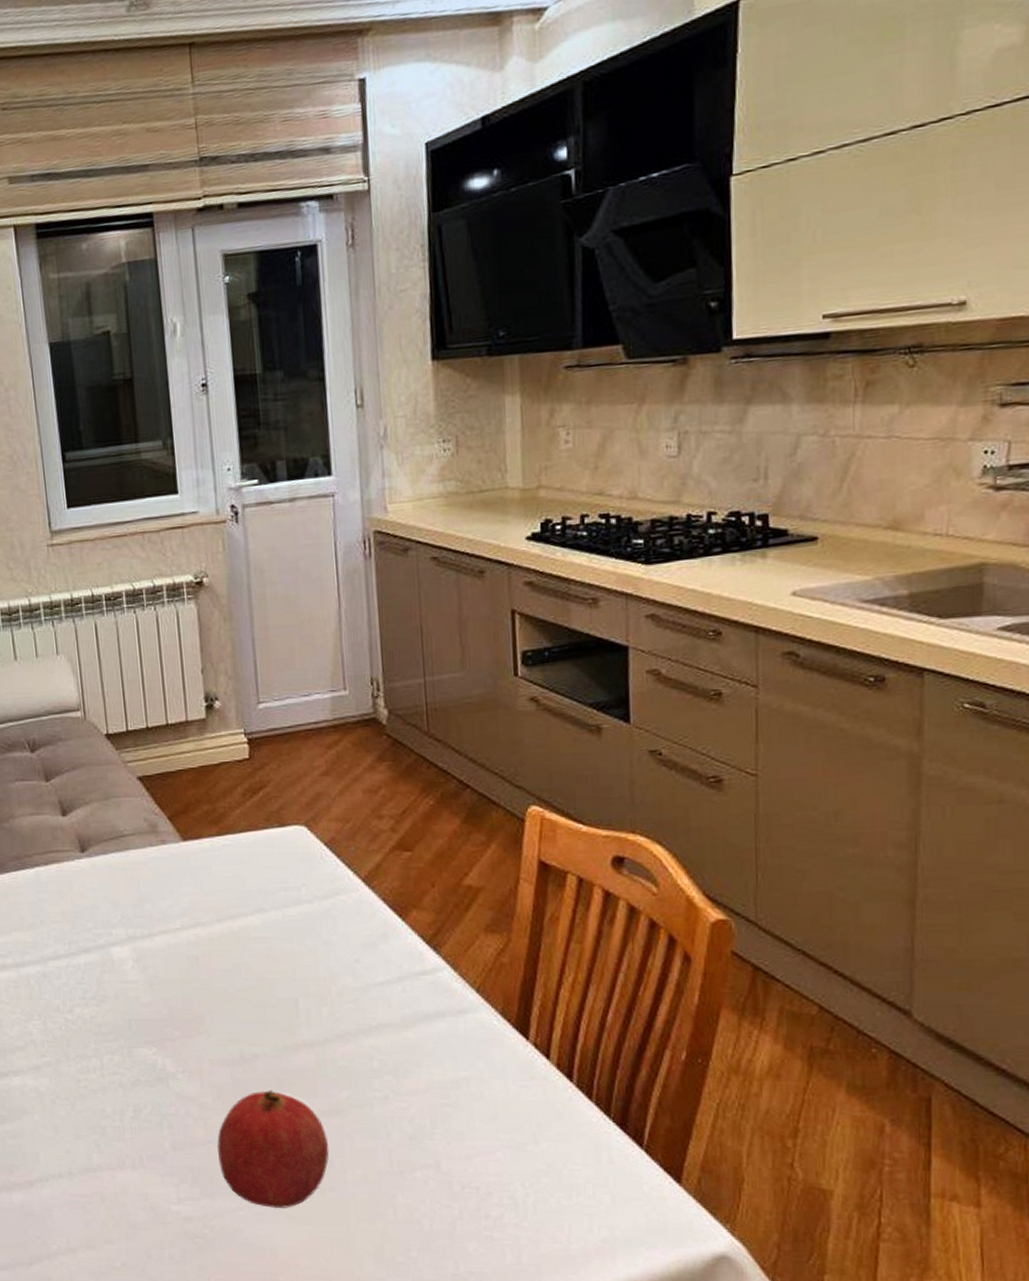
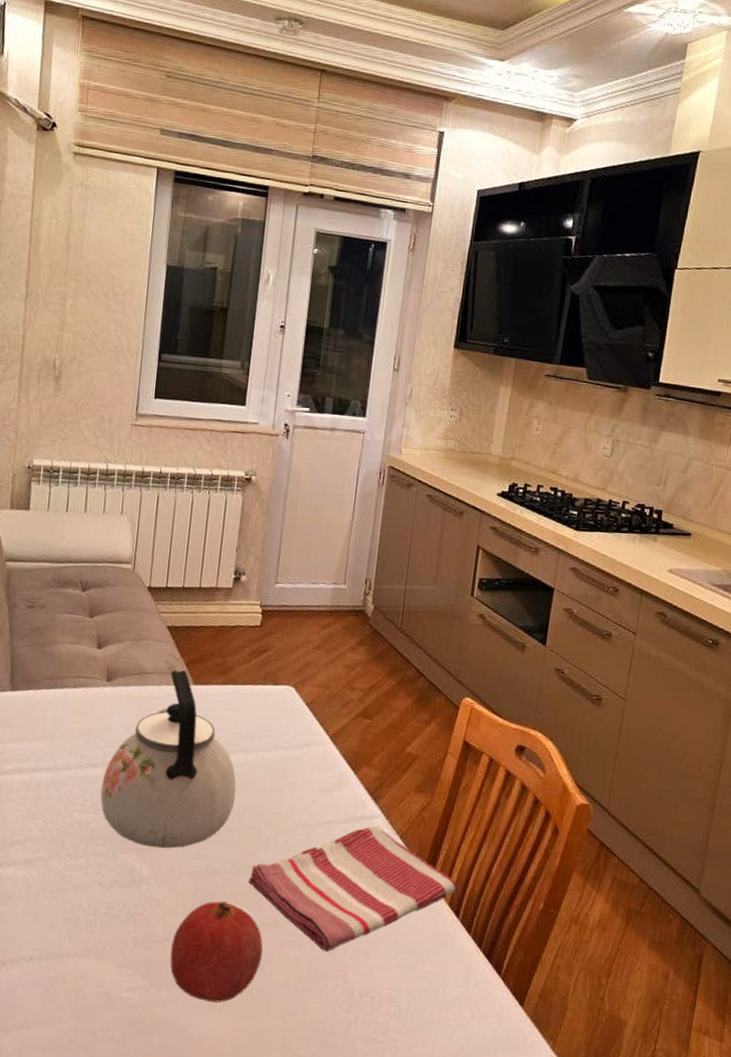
kettle: none [99,825,260,1037] -> present [100,669,237,849]
dish towel: none [295,980,566,1139] -> present [249,825,459,952]

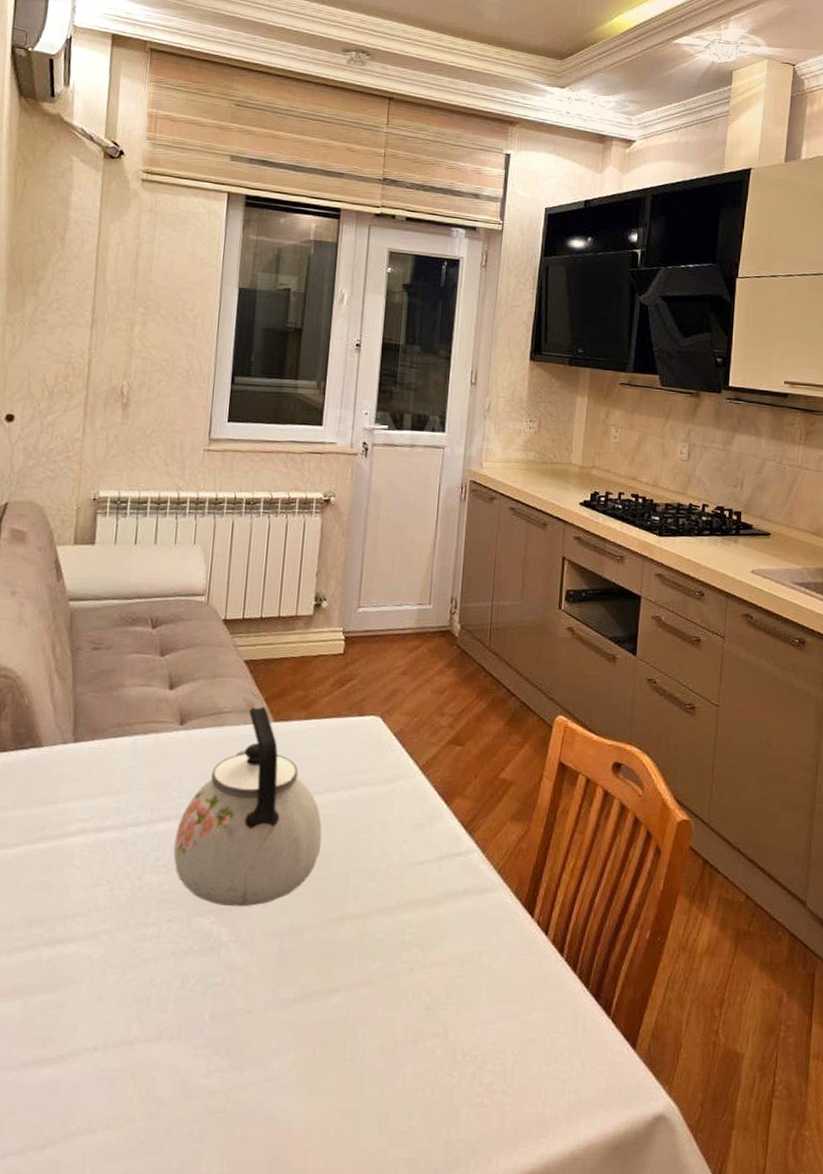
fruit: present [169,901,263,1003] -> none [252,961,356,1081]
dish towel: present [249,825,459,952] -> none [338,861,562,1009]

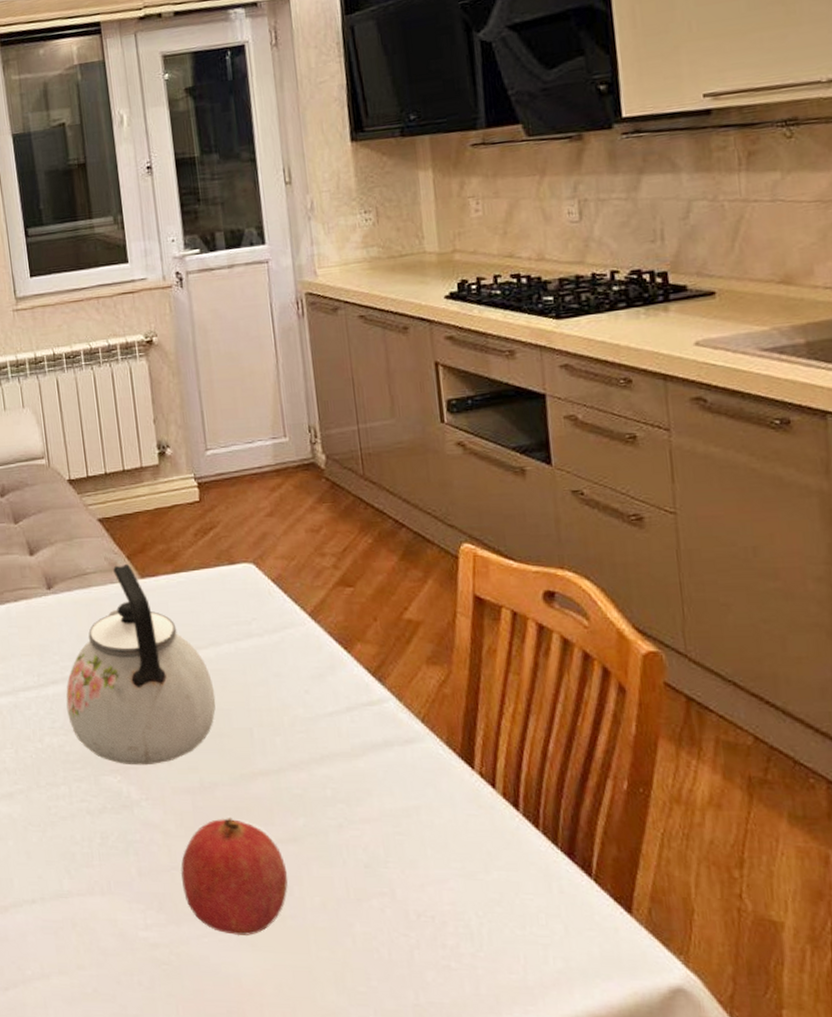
fruit: none [252,961,356,1081] -> present [180,818,288,936]

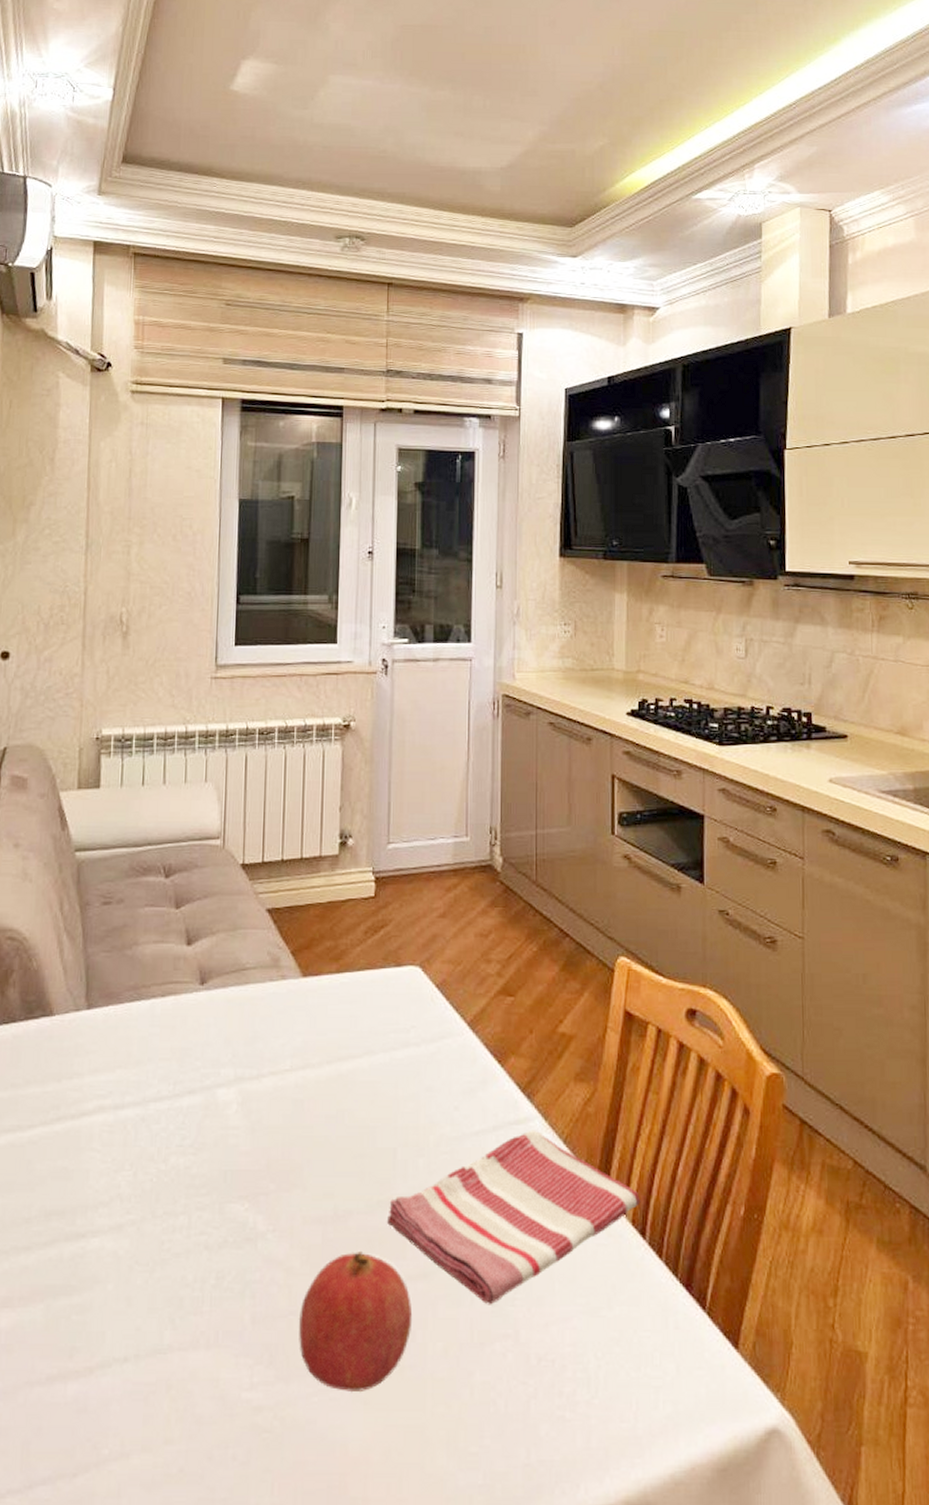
kettle: present [66,563,216,766] -> none [200,959,363,1191]
dish towel: none [252,710,511,867] -> present [387,1130,641,1305]

